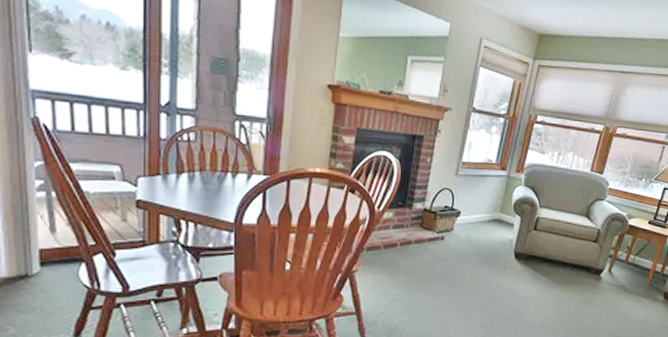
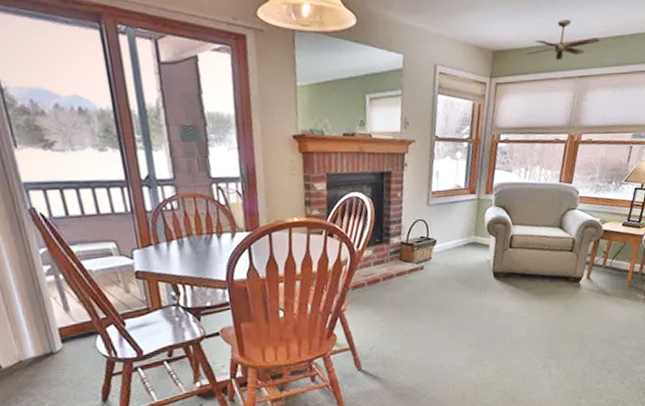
ceiling fan: none [572,15,643,54] -> present [527,20,599,61]

